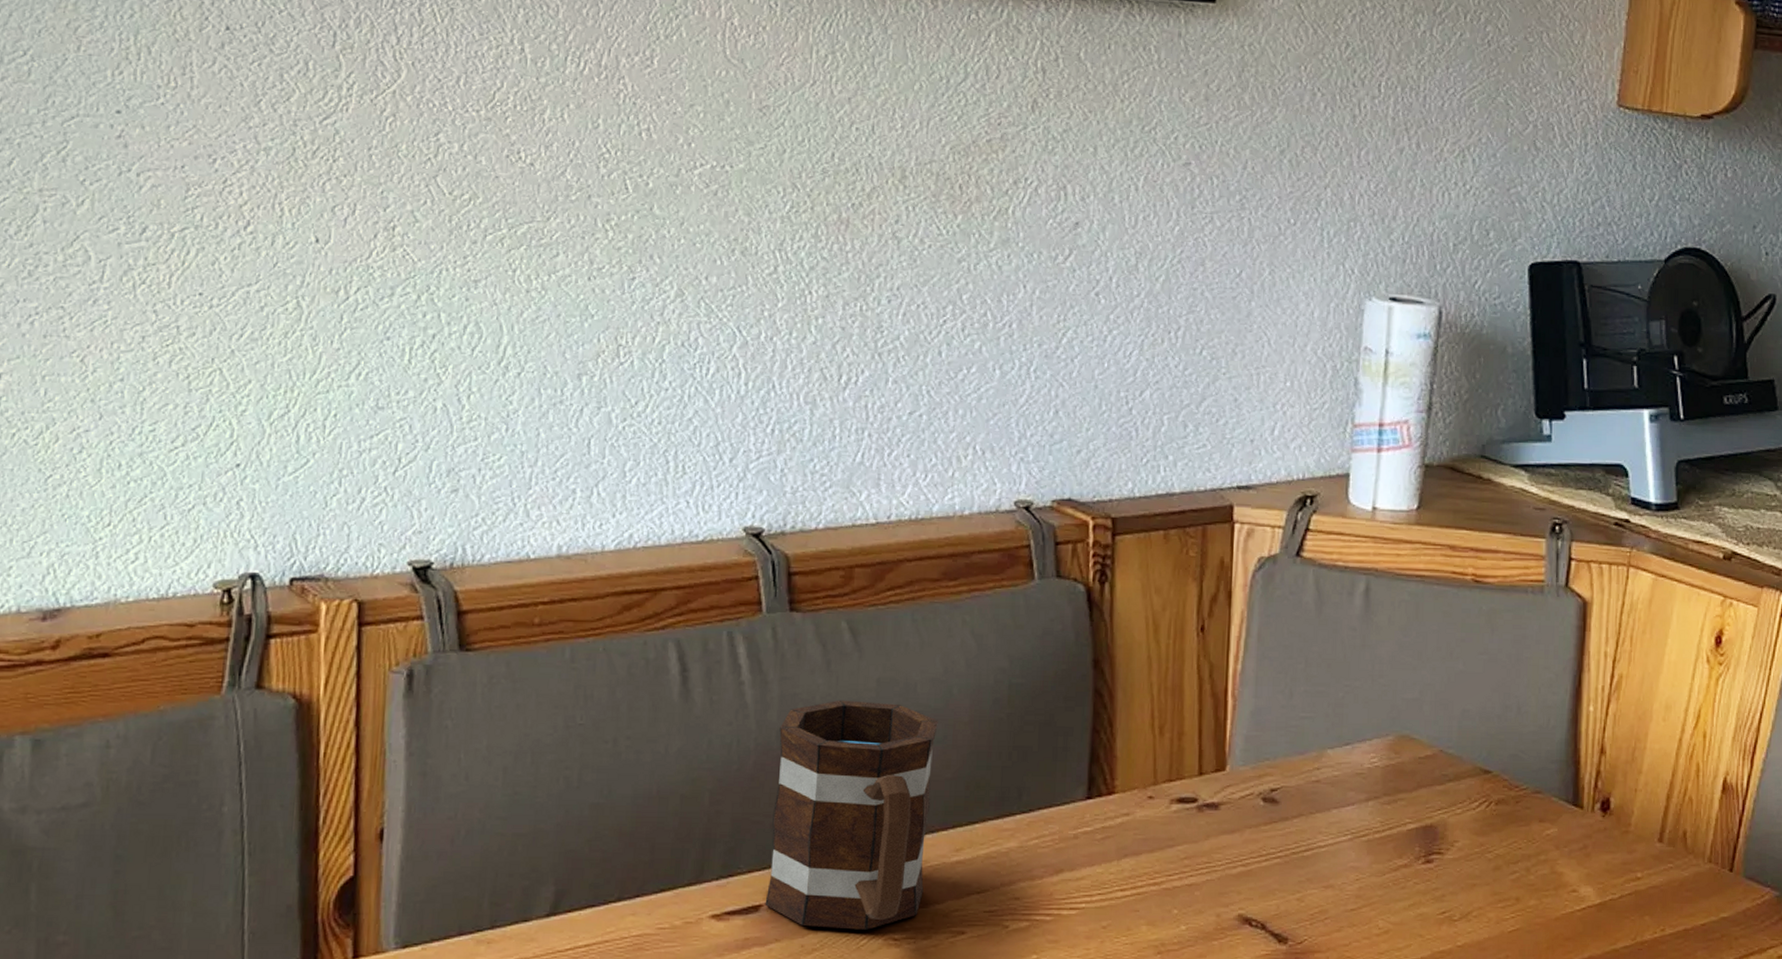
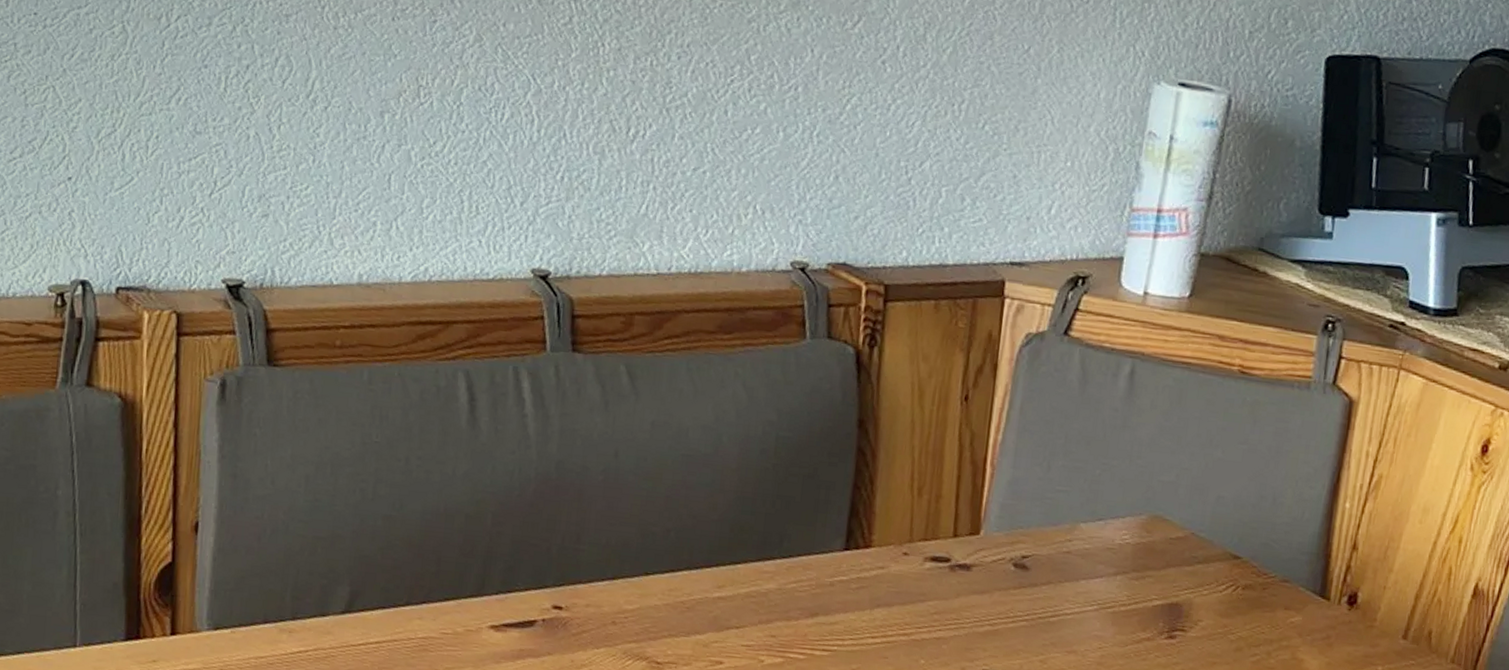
mug: present [765,700,938,930] -> none [539,438,707,652]

